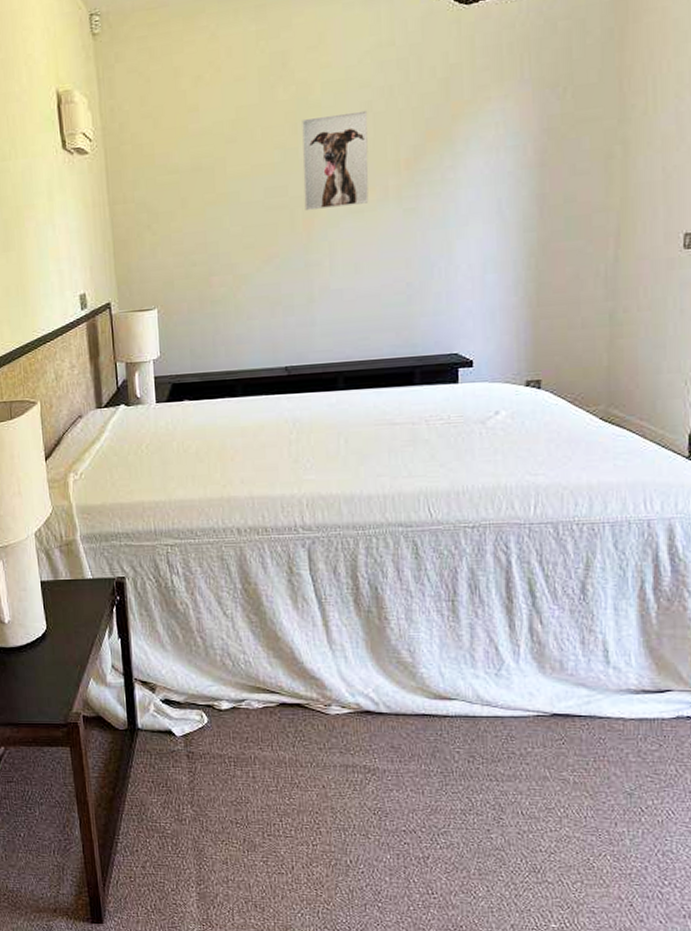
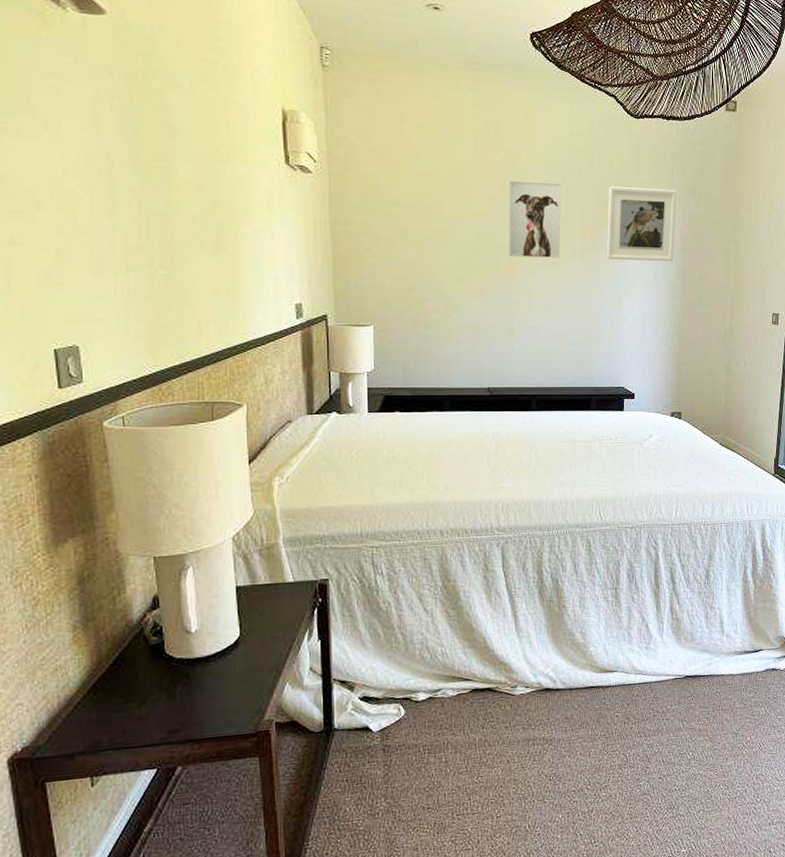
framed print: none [430,88,529,196] -> present [606,186,677,261]

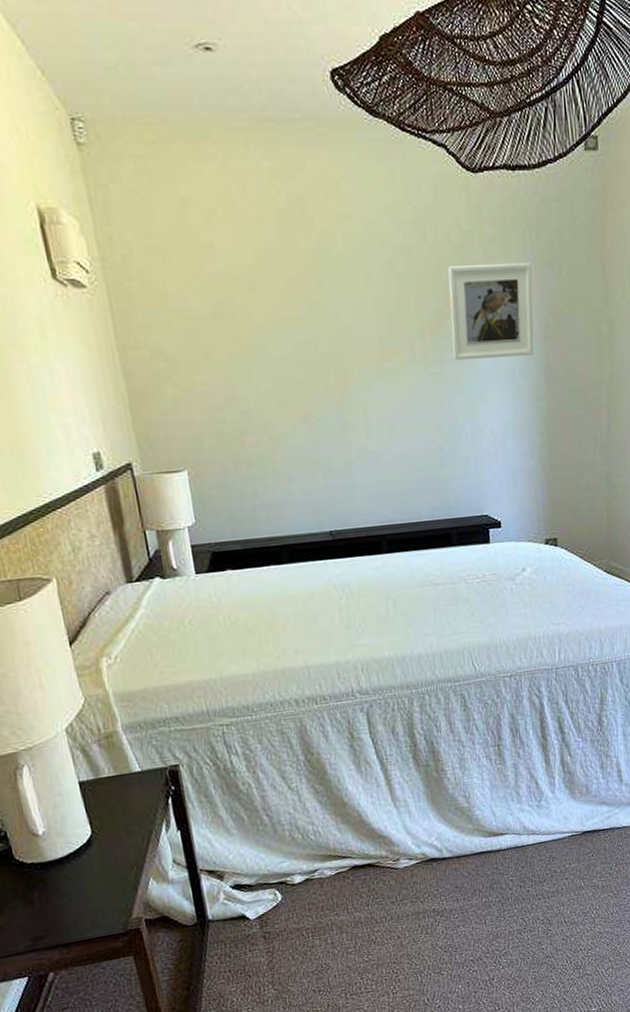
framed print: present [508,180,562,258] -> none [325,269,398,370]

